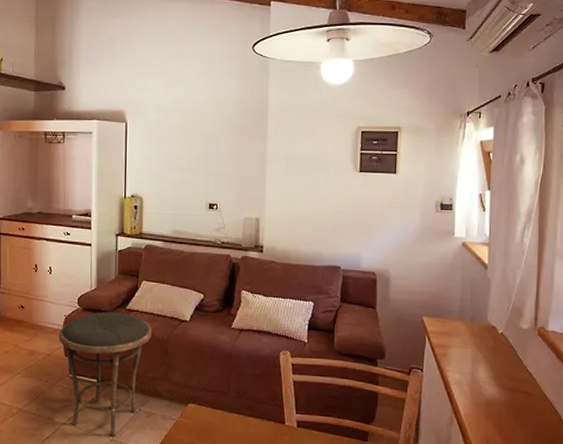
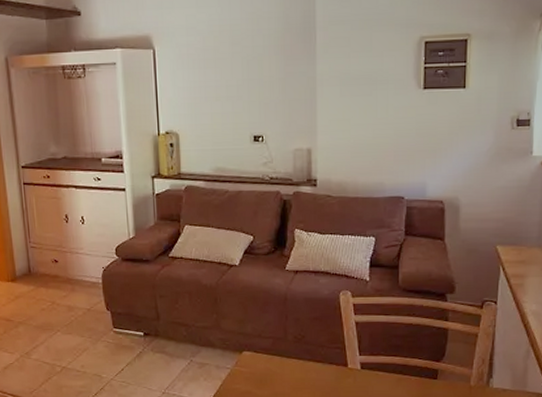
side table: present [58,312,152,436] -> none [97,260,199,389]

